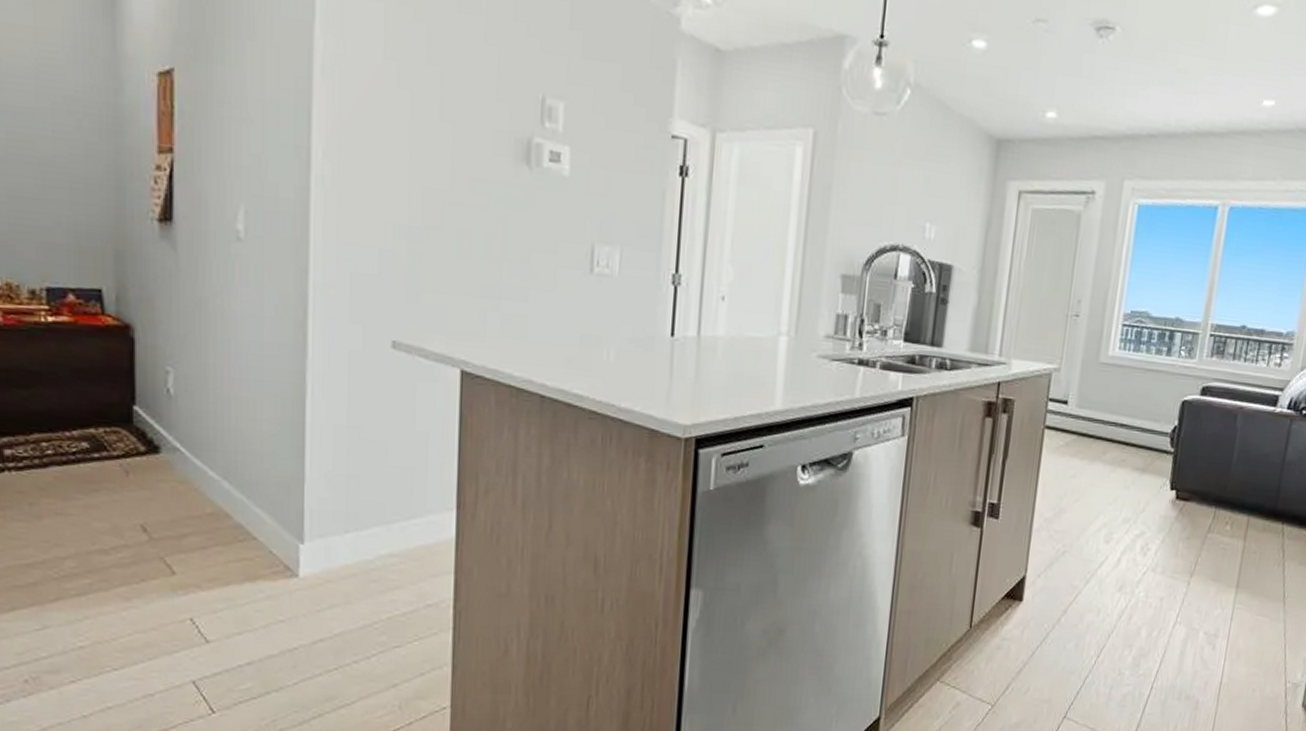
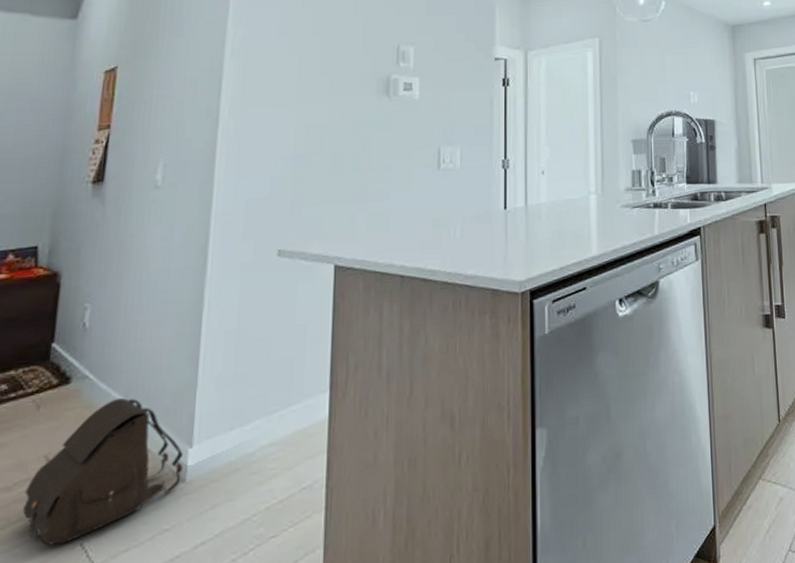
satchel: none [124,479,295,616] -> present [23,398,183,546]

